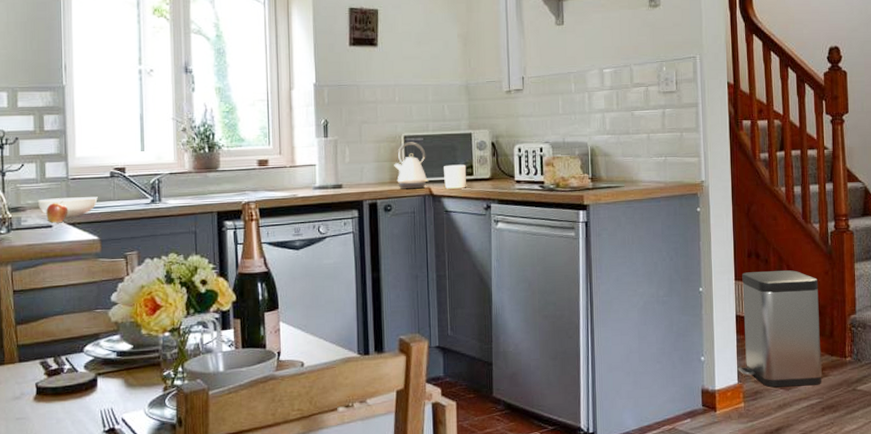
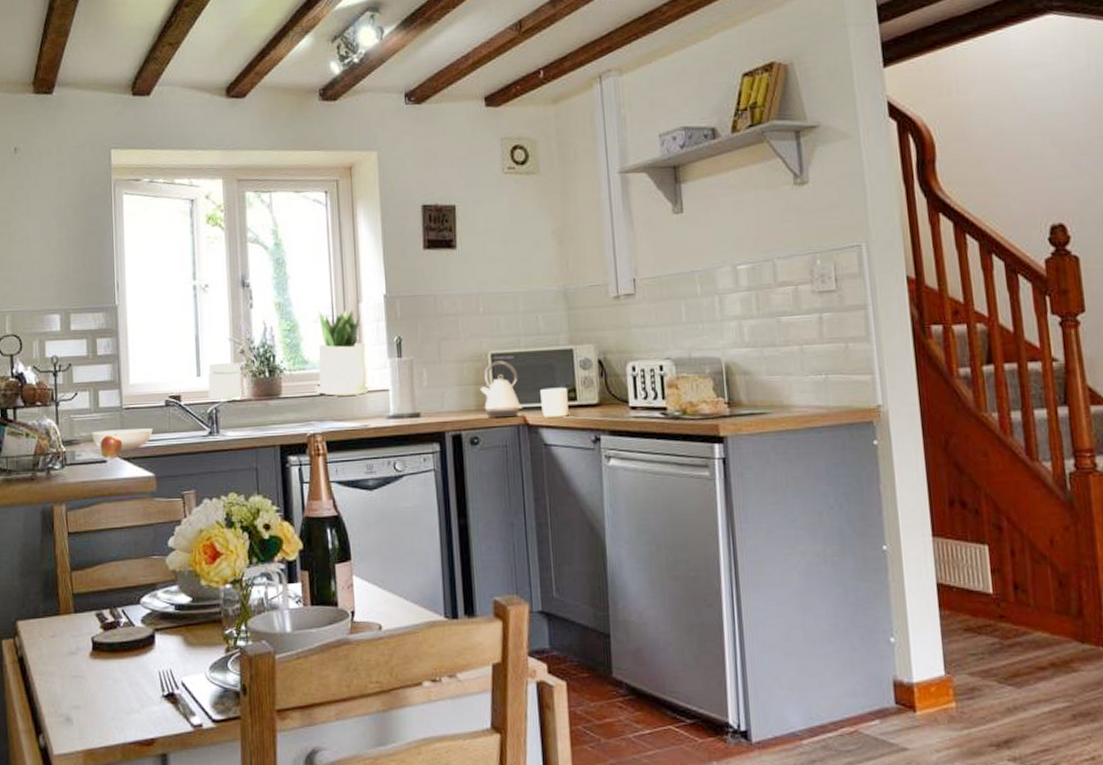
jar: none [151,139,183,172] -> present [208,362,241,400]
planter: none [250,95,300,170] -> present [315,310,371,396]
pedal bin: present [737,270,822,388] -> none [942,524,1070,683]

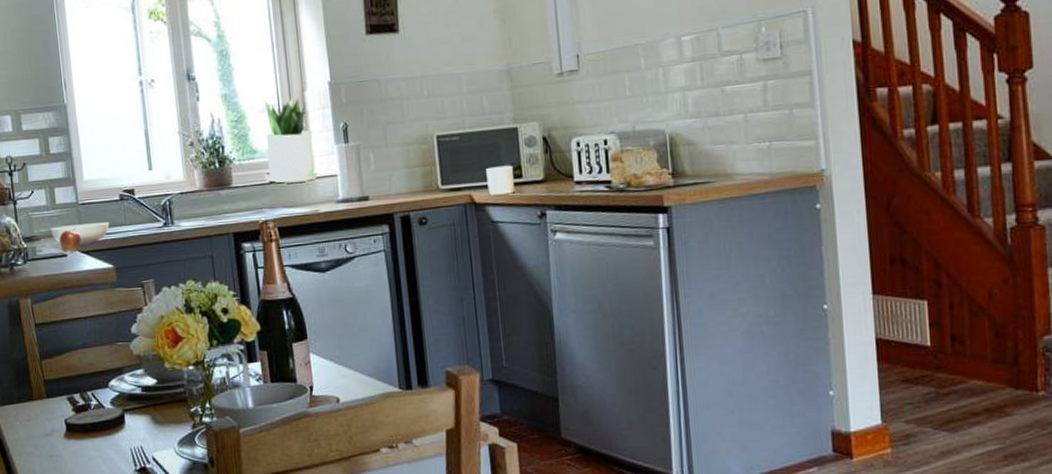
jar: present [208,362,241,400] -> none [159,154,193,192]
kettle: present [480,361,523,418] -> none [427,142,470,199]

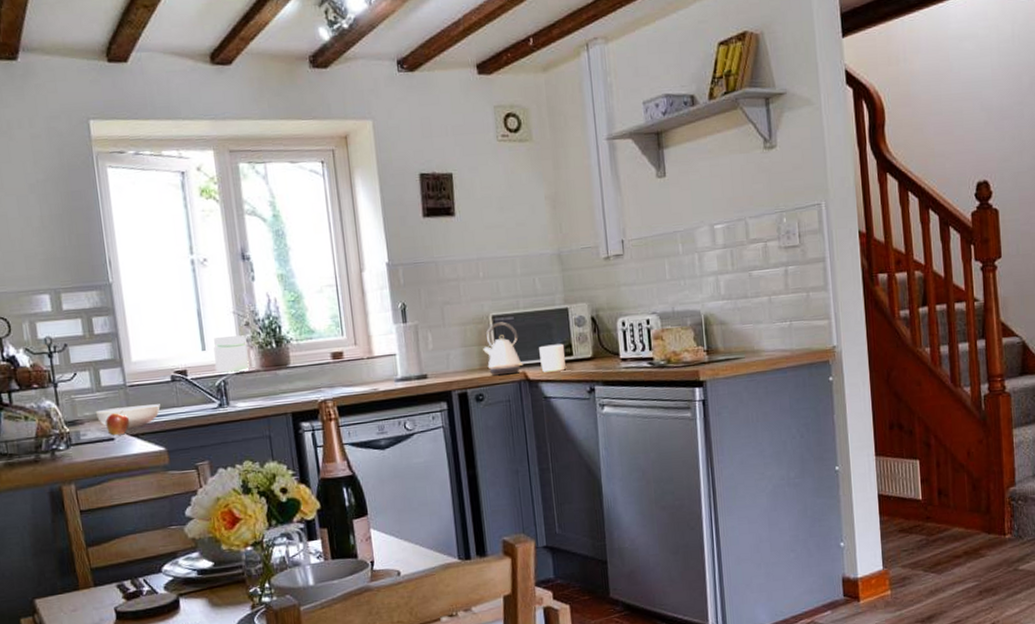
jar: none [159,154,193,192] -> present [212,335,249,373]
planter: present [264,98,319,184] -> none [322,278,378,363]
kettle: none [427,142,470,199] -> present [483,322,524,376]

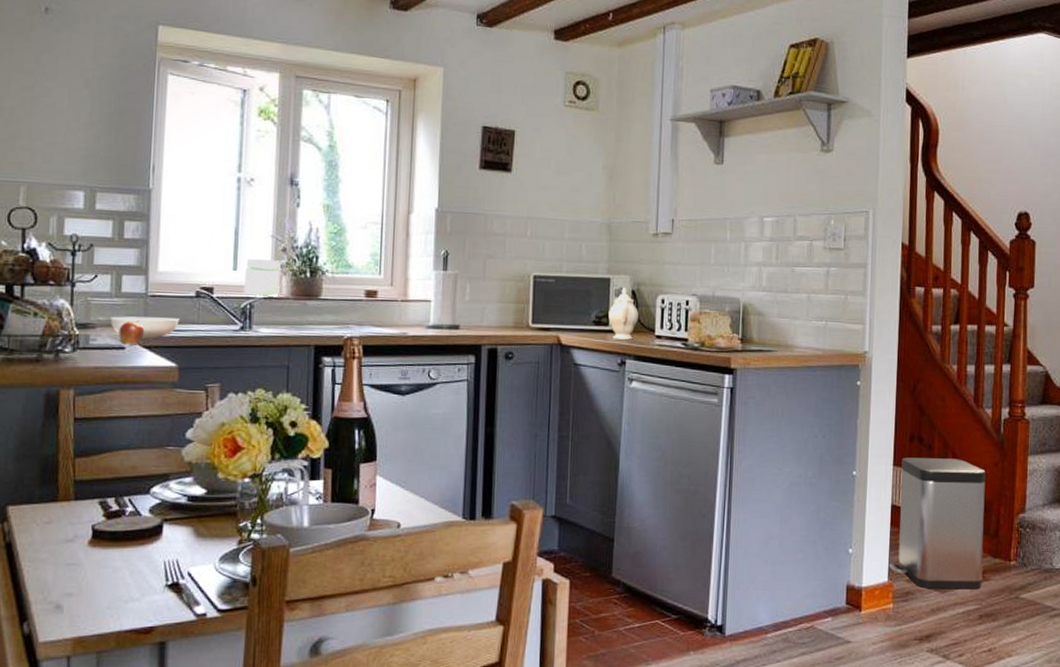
kettle: present [483,322,524,376] -> none [520,283,558,337]
mug: present [539,343,566,373] -> none [575,312,602,340]
teapot: none [571,315,601,368] -> present [608,288,638,340]
pedal bin: none [882,441,978,572] -> present [888,457,986,590]

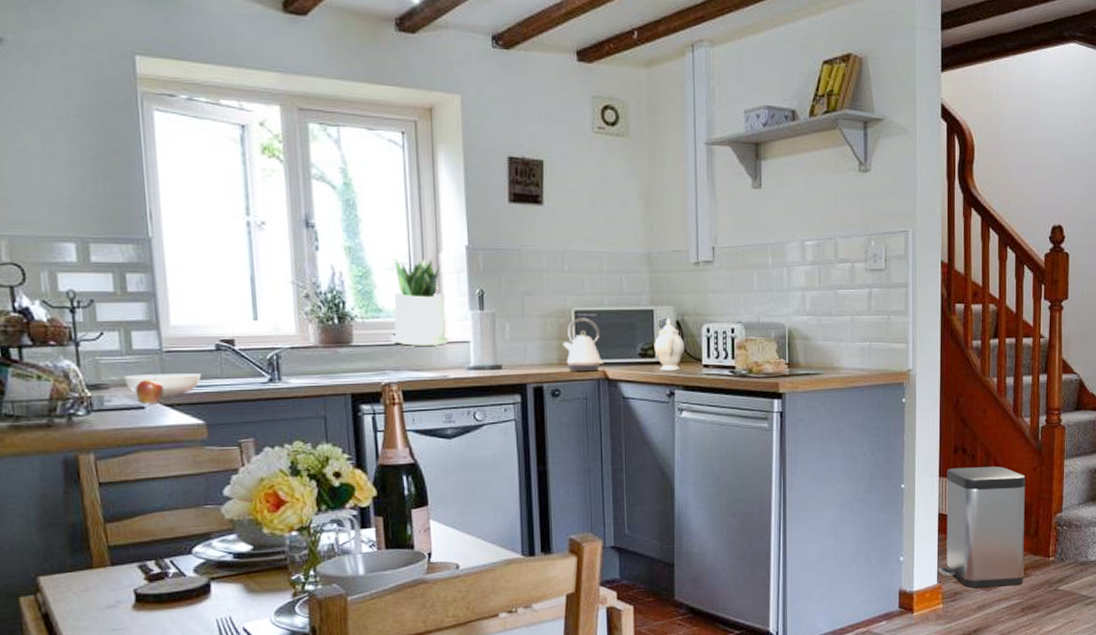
jar: present [243,258,281,296] -> none [266,306,307,346]
planter: none [356,218,413,303] -> present [390,259,451,346]
kettle: none [520,283,558,337] -> present [563,318,604,372]

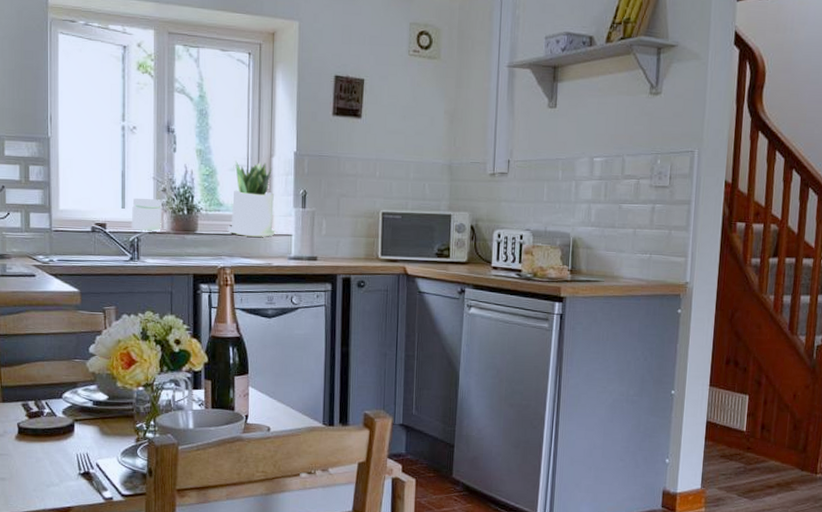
bowl: present [123,373,201,398] -> none [22,248,79,269]
fruit: present [135,377,165,404] -> none [30,251,51,273]
jar: none [266,306,307,346] -> present [131,197,162,231]
kettle: present [563,318,604,372] -> none [370,219,404,267]
teapot: present [654,319,684,371] -> none [449,223,477,270]
pedal bin: present [937,466,1026,588] -> none [702,379,797,498]

